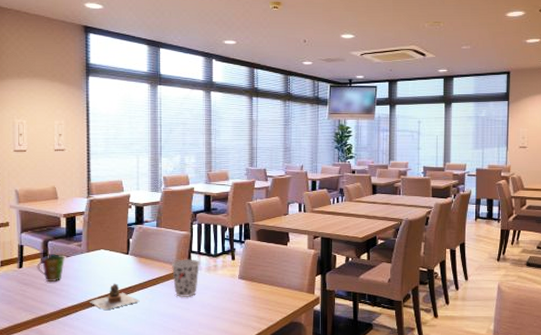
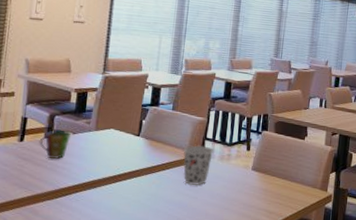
teapot: present [90,283,140,310] -> none [92,165,146,193]

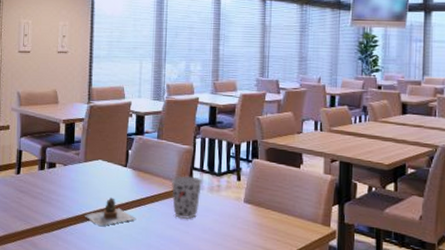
cup: present [39,129,72,159] -> none [34,161,63,191]
teapot: none [92,165,146,193] -> present [85,197,137,226]

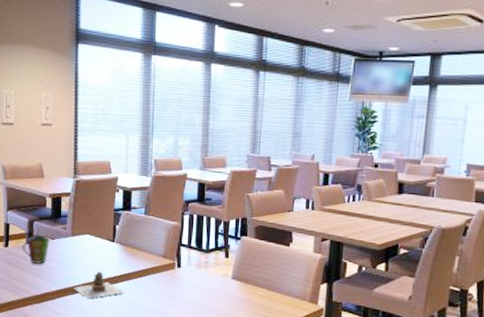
cup: none [34,161,63,191] -> present [22,235,51,264]
cup: present [171,176,203,220] -> none [158,252,191,295]

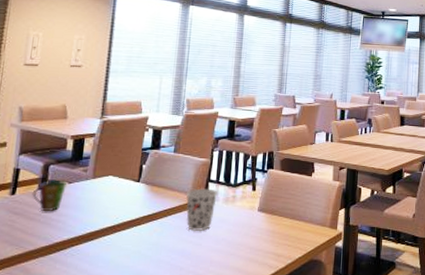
teapot: present [73,271,124,298] -> none [89,214,147,244]
cup: none [158,252,191,295] -> present [186,188,219,232]

